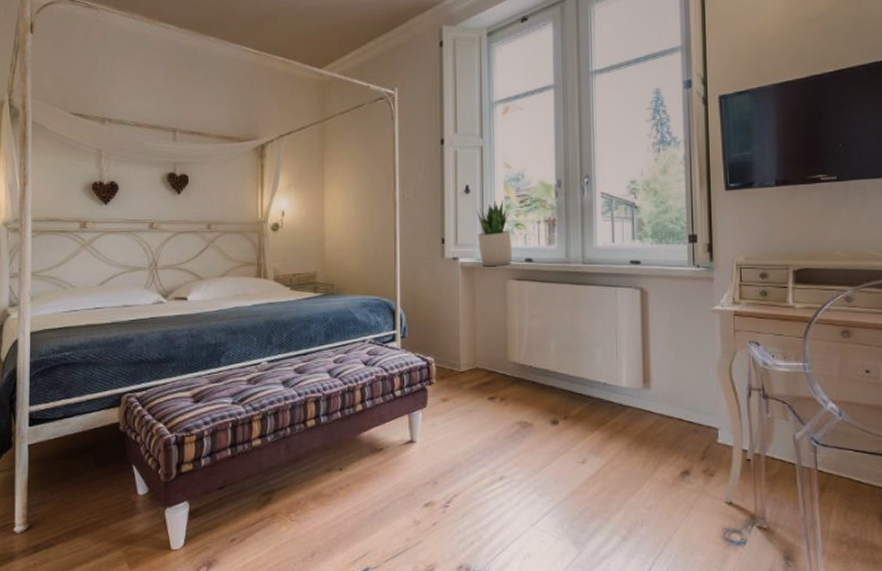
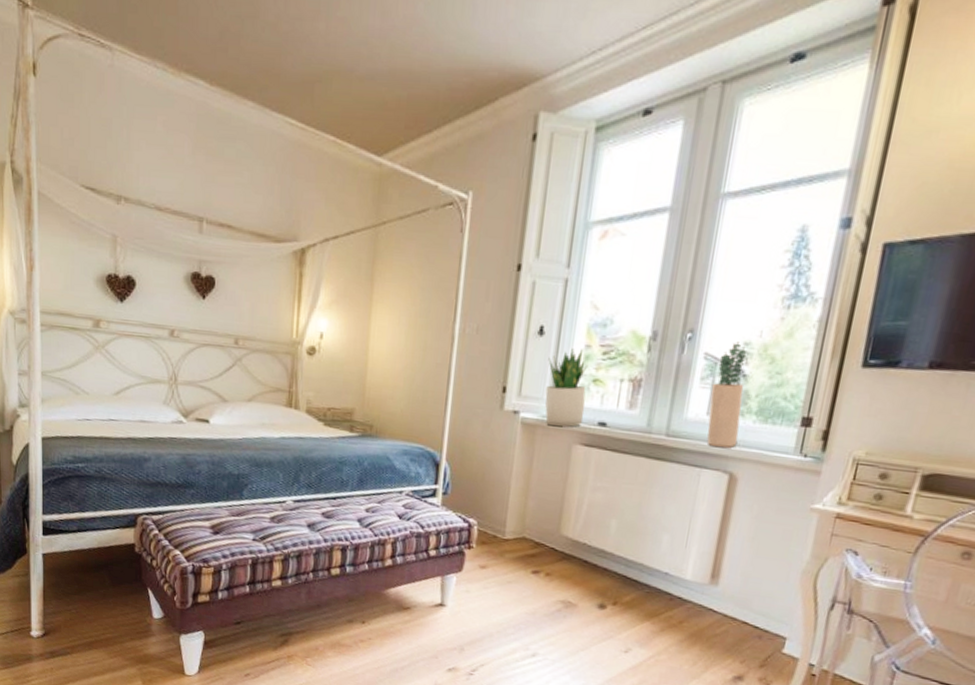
vase: none [612,181,642,268] -> present [706,341,747,449]

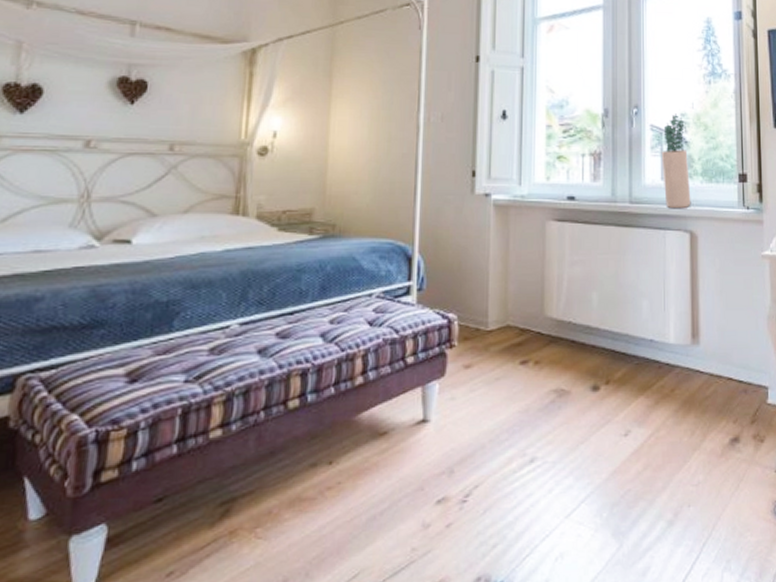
planter: present [545,348,588,428] -> none [513,129,553,205]

